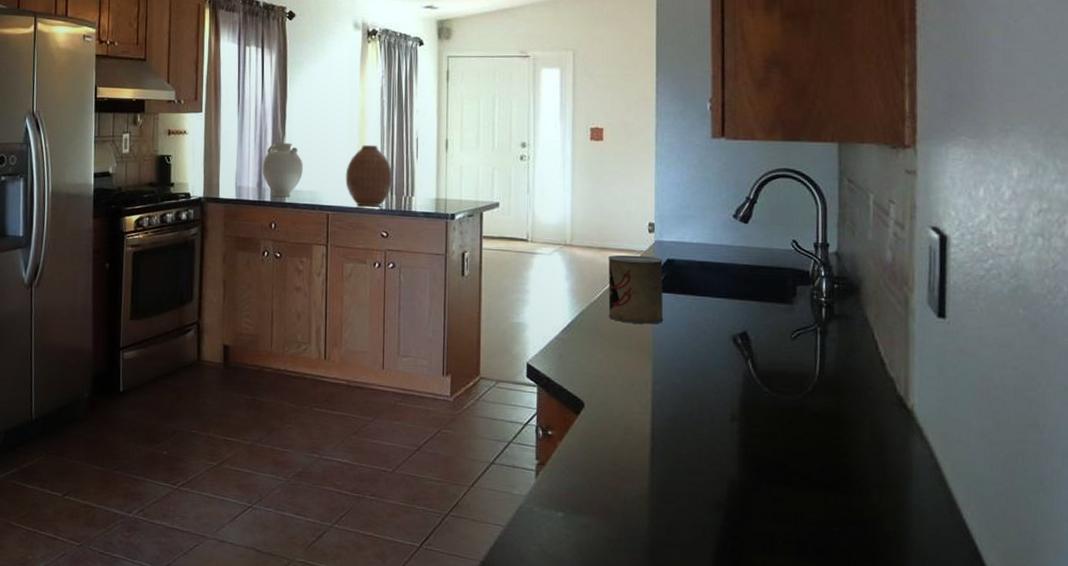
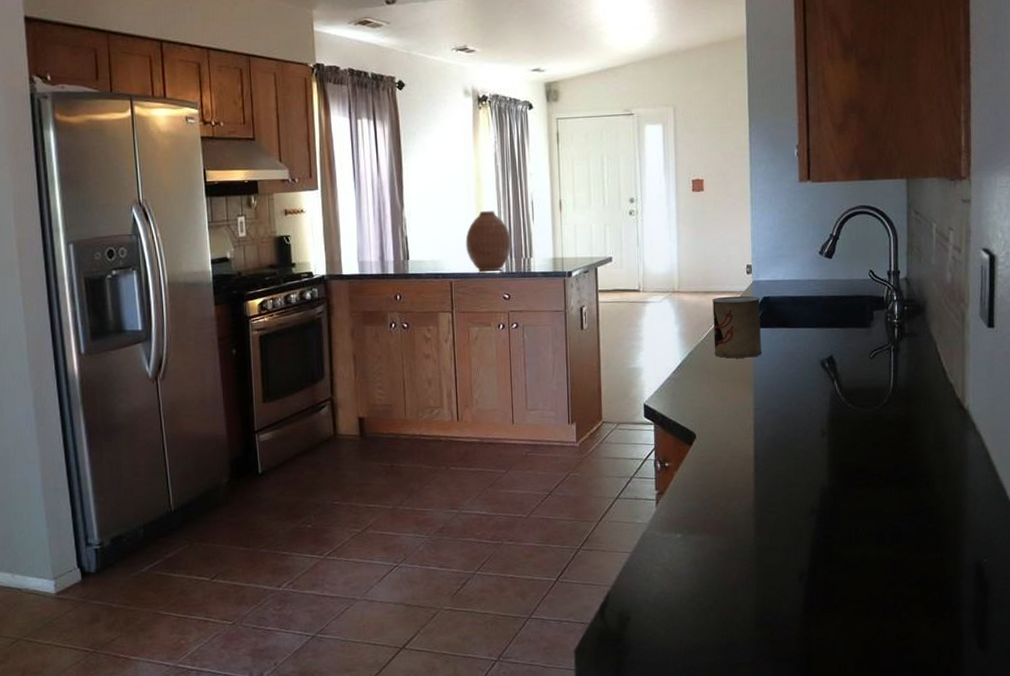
ceramic jug: present [262,142,303,198] -> none [383,214,424,270]

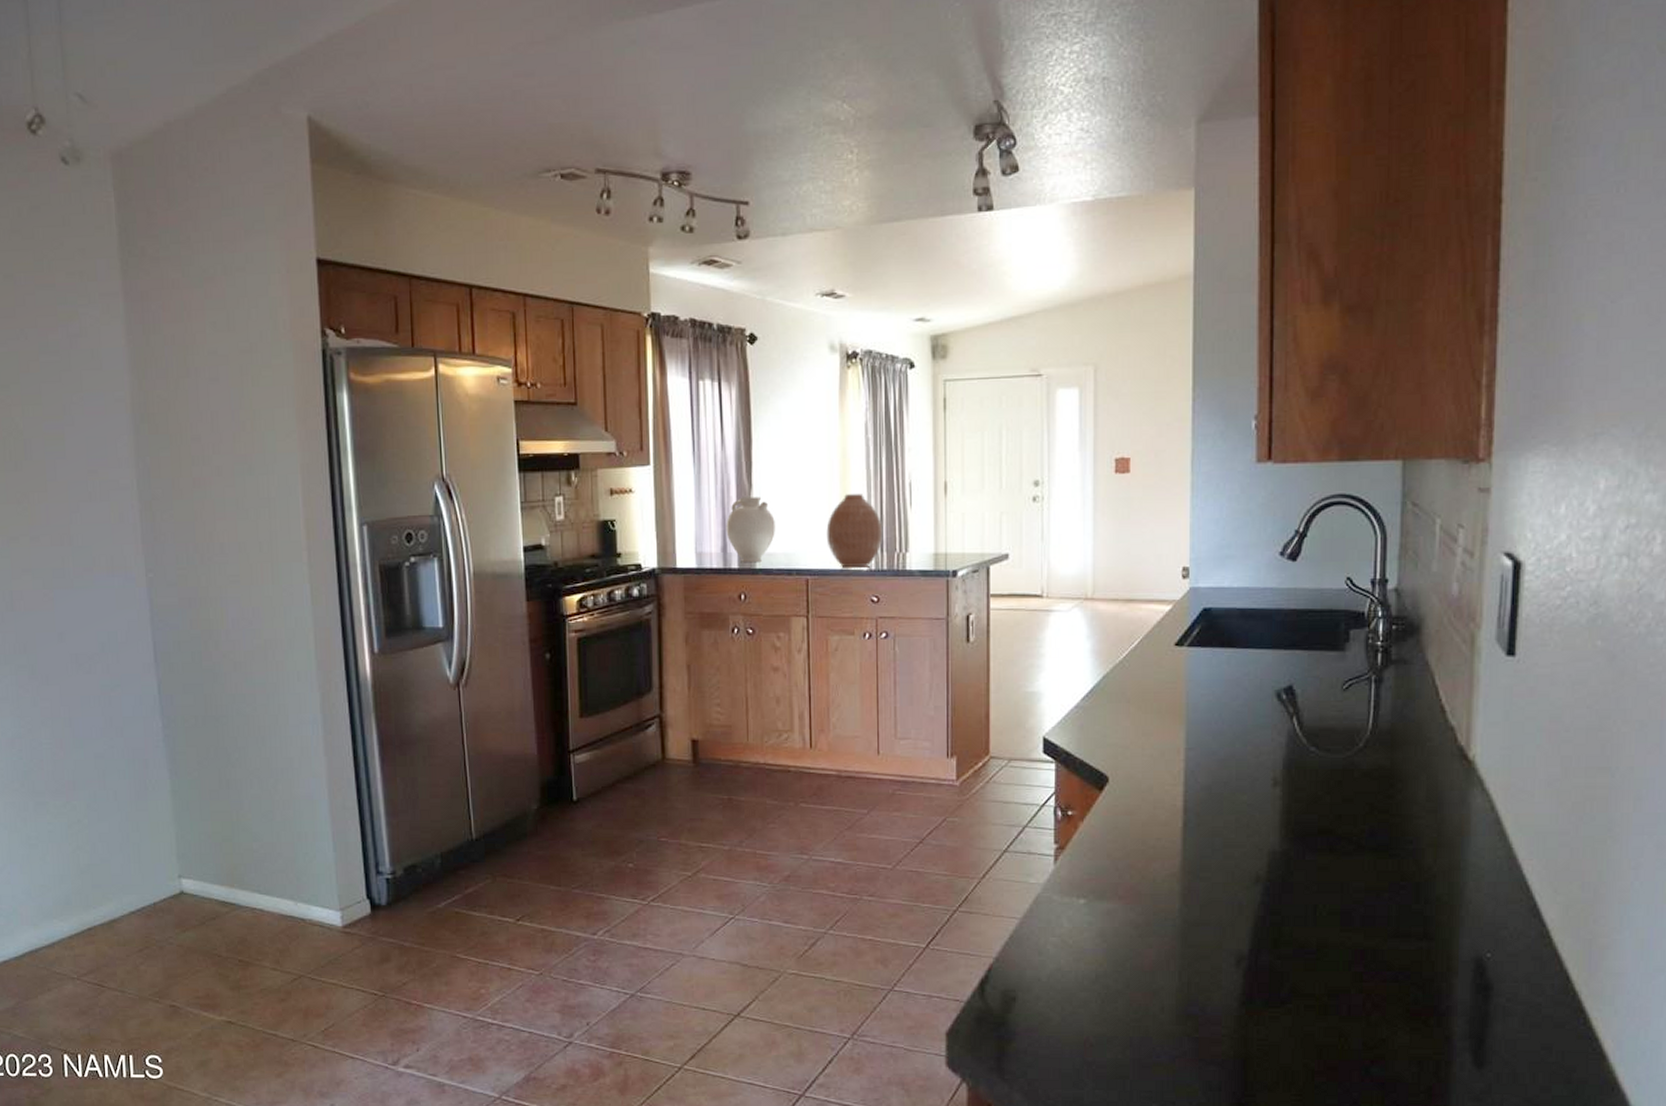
ceramic jug: none [383,214,424,270] -> present [726,497,775,563]
tin can: present [712,295,762,359] -> none [1136,605,1199,684]

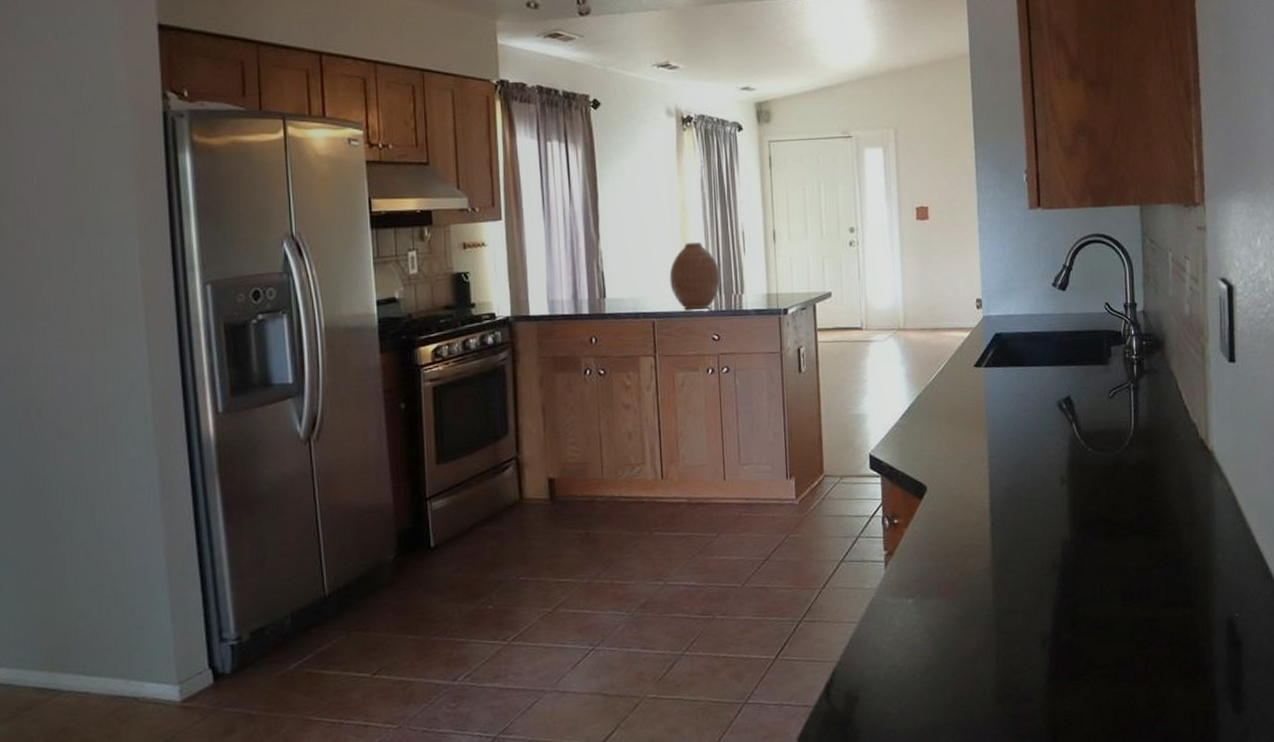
ceramic jug: present [726,497,775,563] -> none [576,247,623,309]

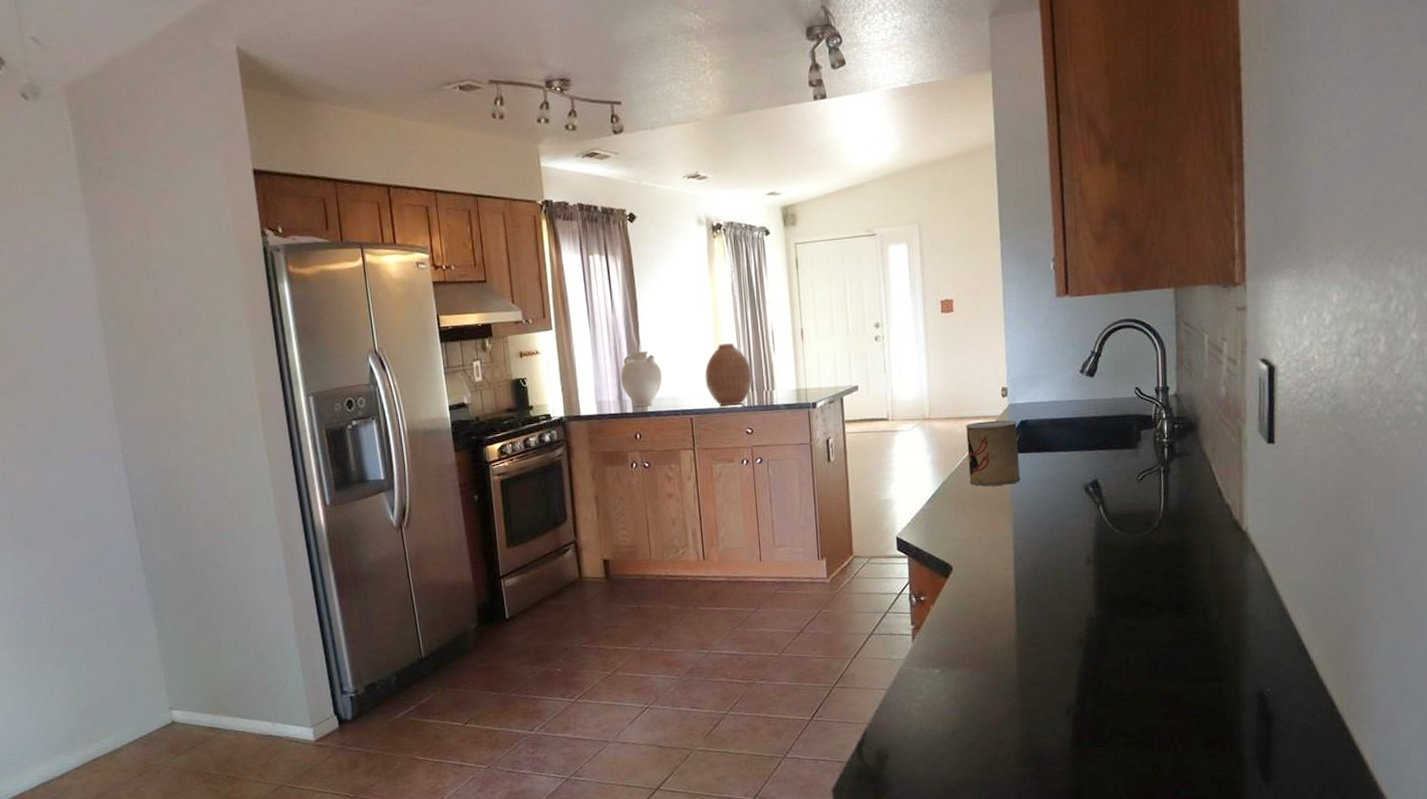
ceramic jug: none [576,247,623,309] -> present [620,351,662,408]
tin can: none [941,332,996,402] -> present [966,420,1021,487]

